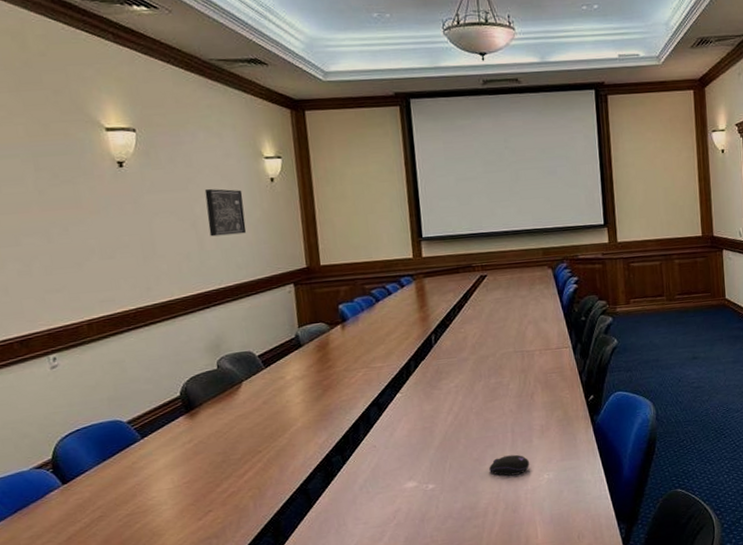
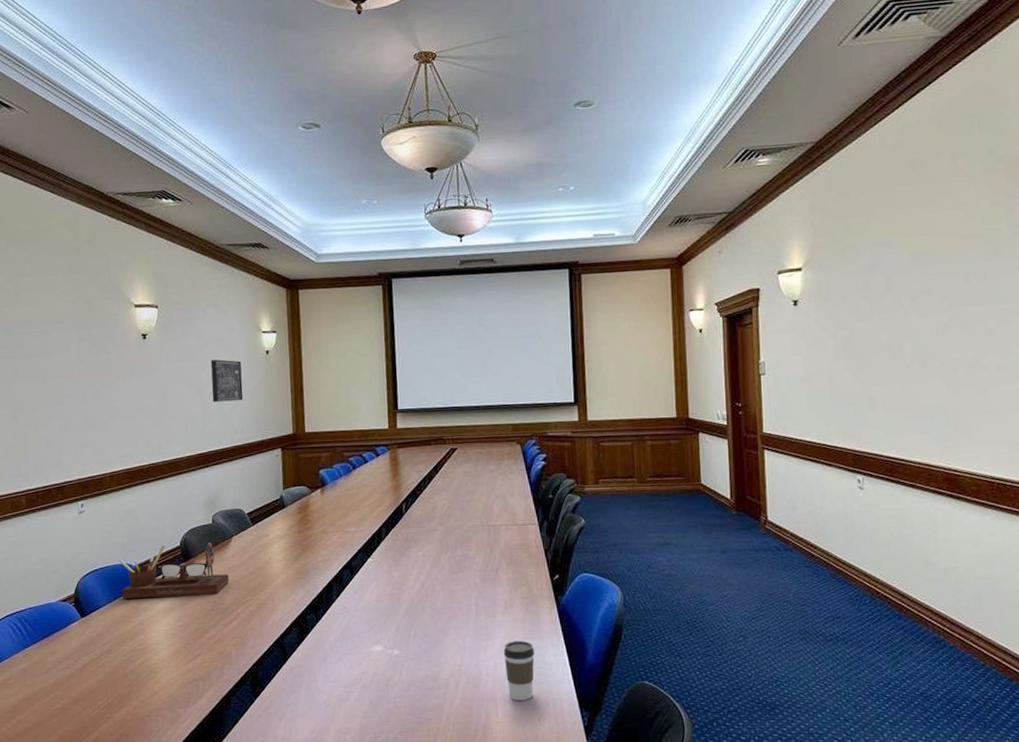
desk organizer: none [105,390,241,459] -> present [118,543,229,599]
computer mouse: present [489,454,530,476] -> none [452,628,493,650]
coffee cup: none [541,462,572,521] -> present [503,640,534,701]

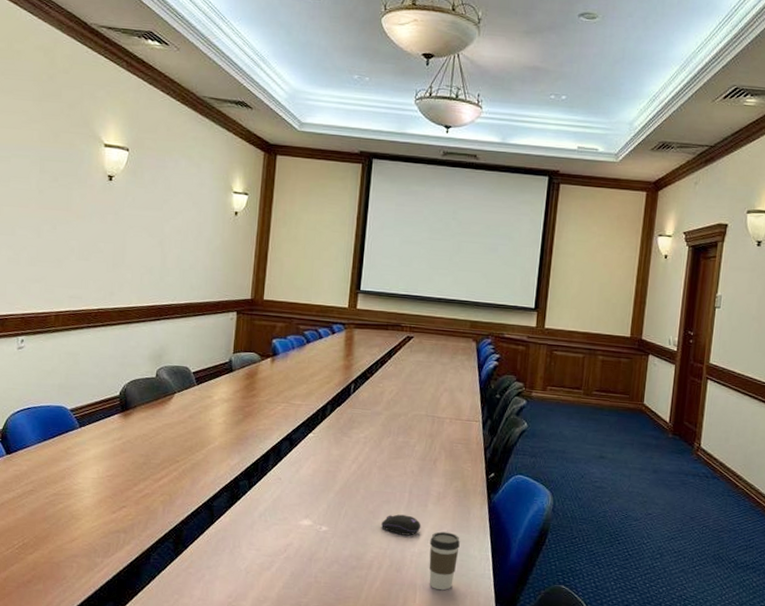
desk organizer: present [118,543,229,599] -> none [52,392,165,449]
wall art: present [210,359,244,403] -> none [173,213,208,258]
computer mouse: none [452,628,493,650] -> present [381,514,421,536]

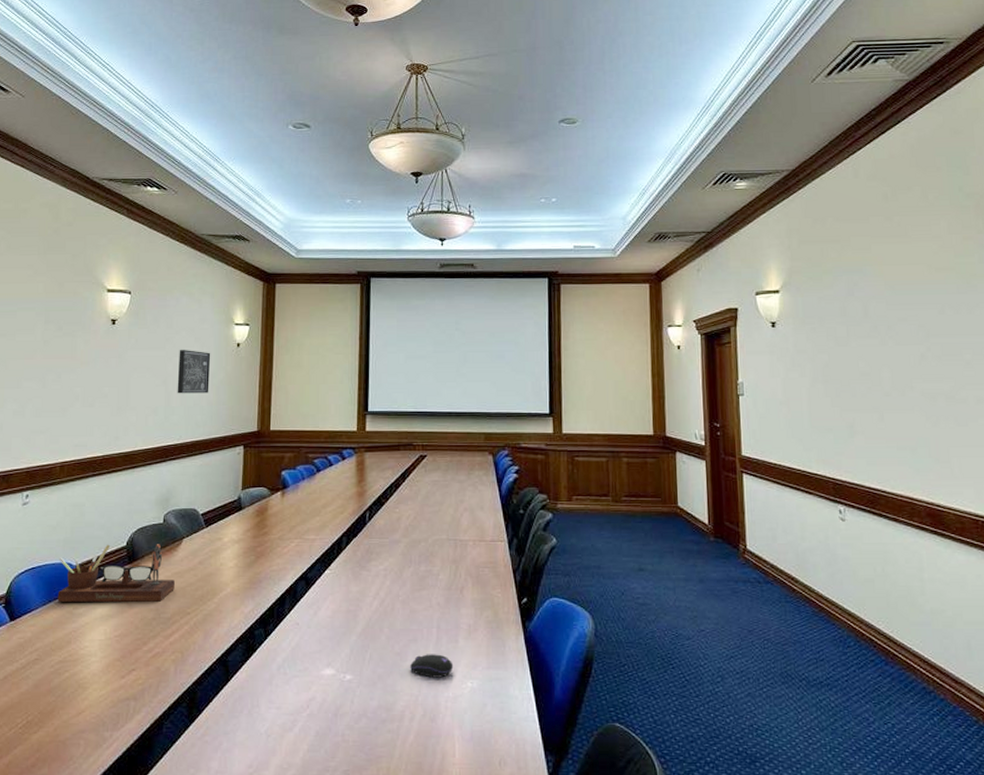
desk organizer: none [52,392,165,449] -> present [57,544,175,602]
wall art: none [173,213,208,258] -> present [177,350,211,394]
coffee cup: present [429,531,460,591] -> none [464,670,498,740]

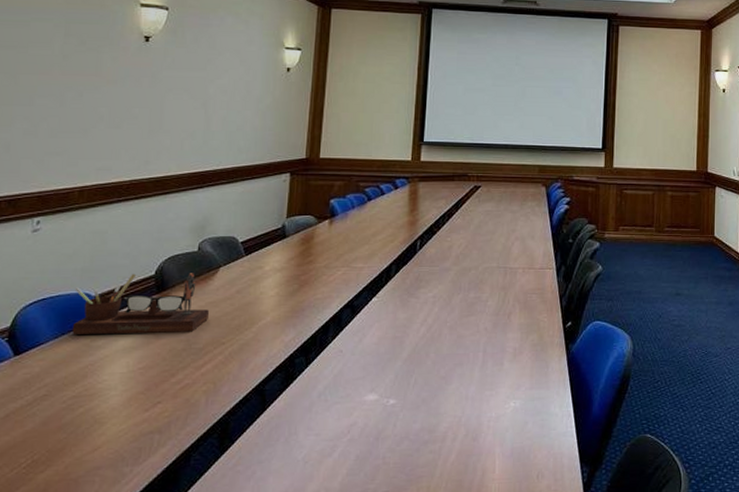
wall art: present [177,350,211,394] -> none [218,72,258,118]
computer mouse: present [410,654,454,678] -> none [455,376,498,400]

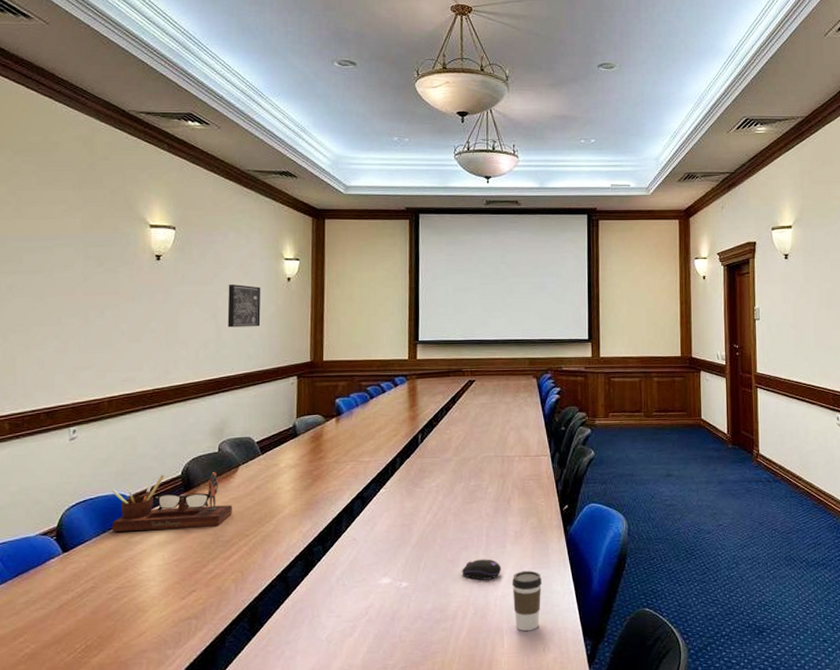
wall art: none [218,72,258,118] -> present [227,284,261,328]
computer mouse: none [455,376,498,400] -> present [462,559,502,580]
coffee cup: none [507,390,539,456] -> present [511,570,542,631]

